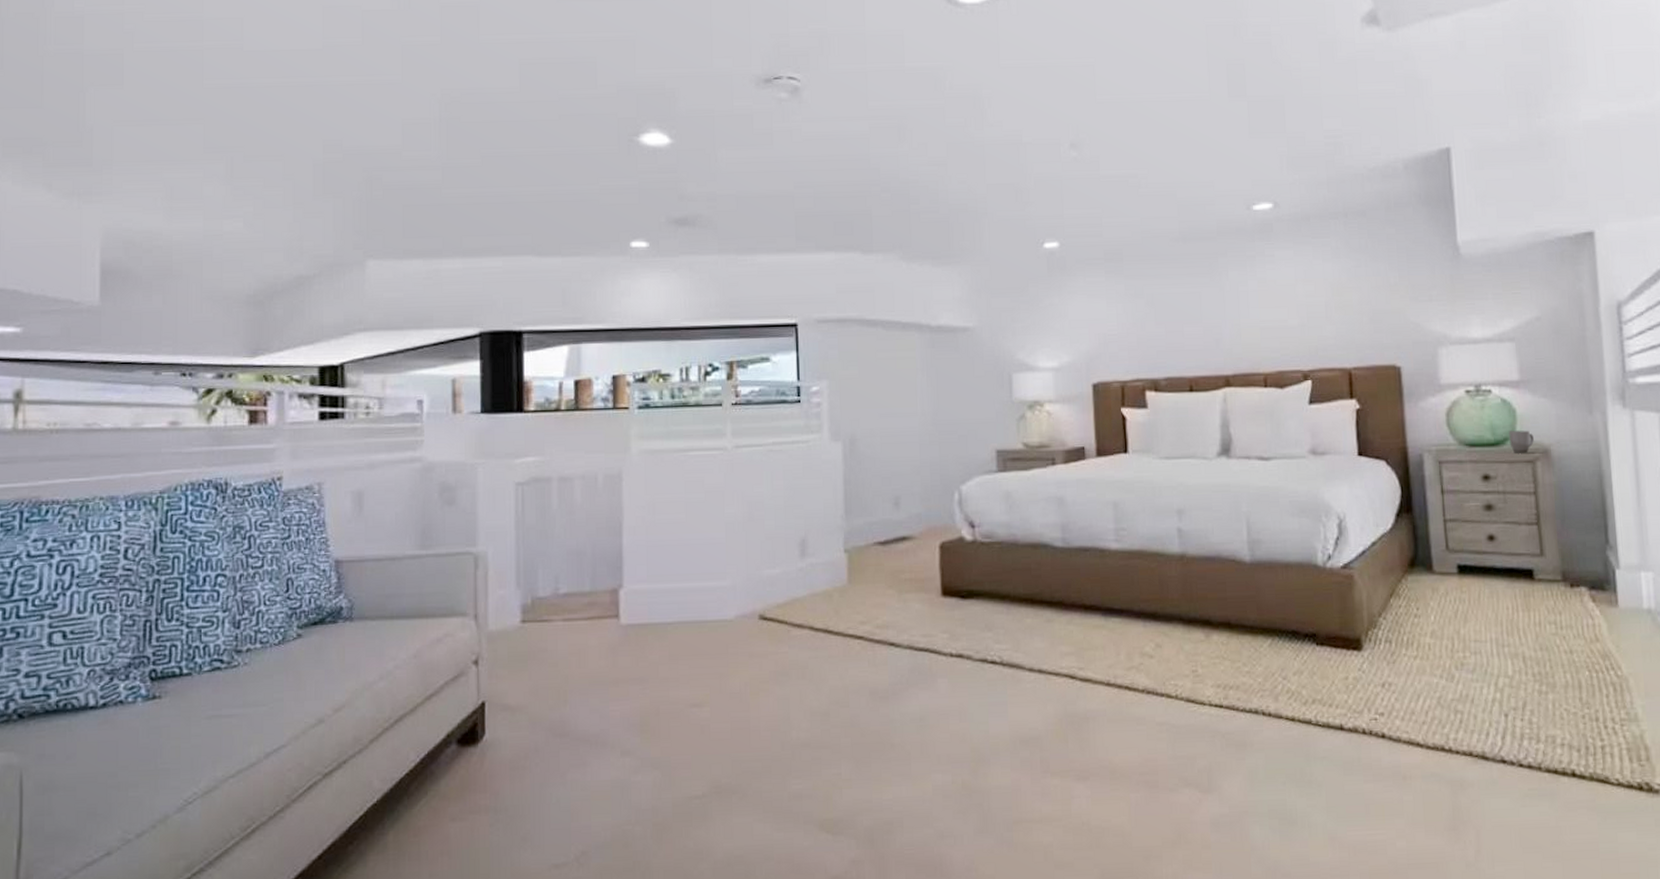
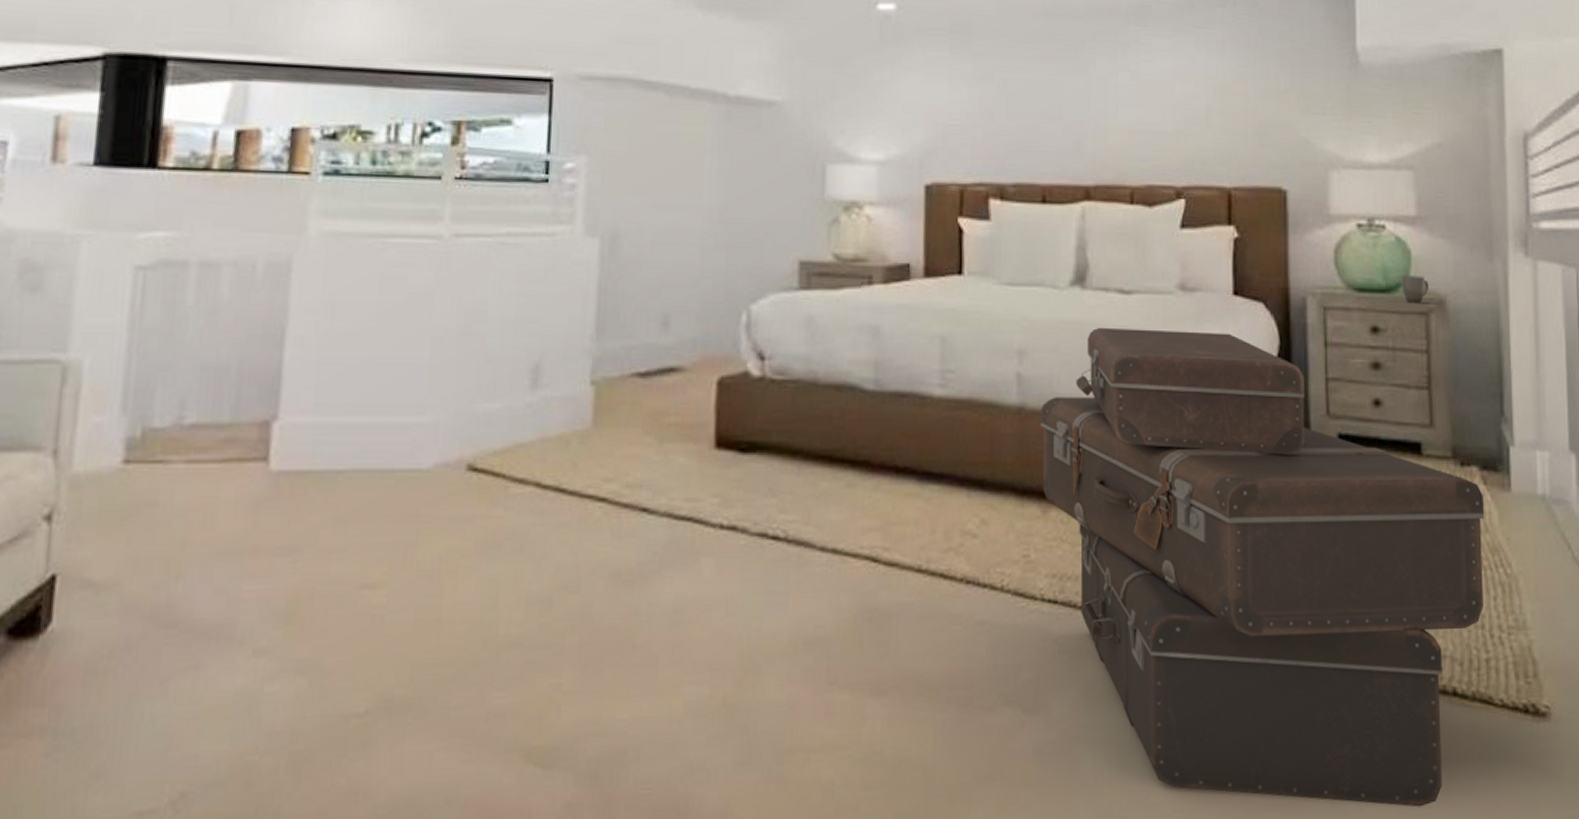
suitcase: none [1199,487,1597,867] -> present [1041,327,1485,808]

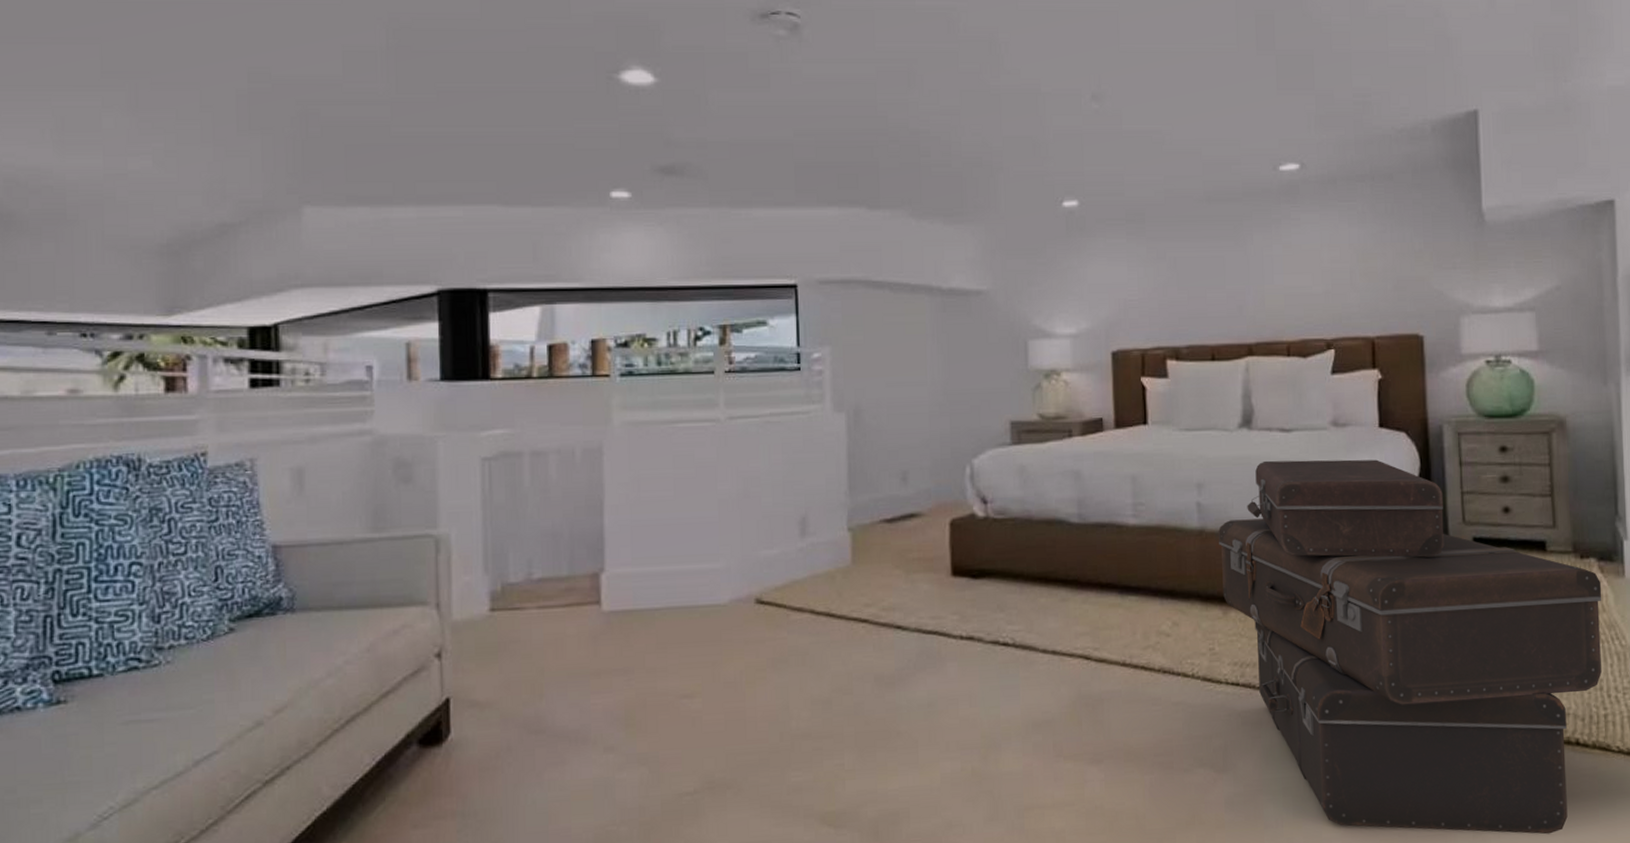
mug: present [1402,275,1429,303] -> none [1526,401,1550,425]

